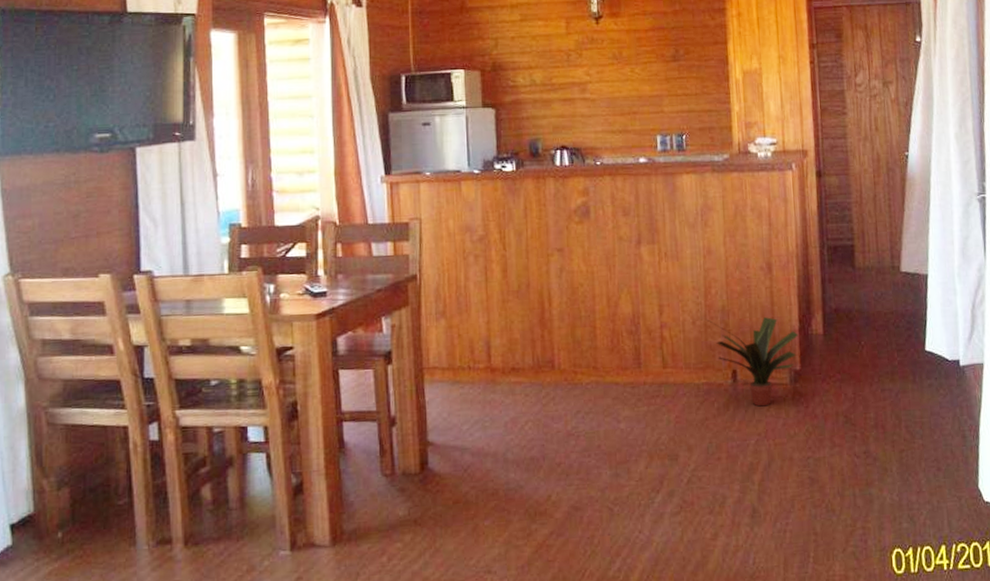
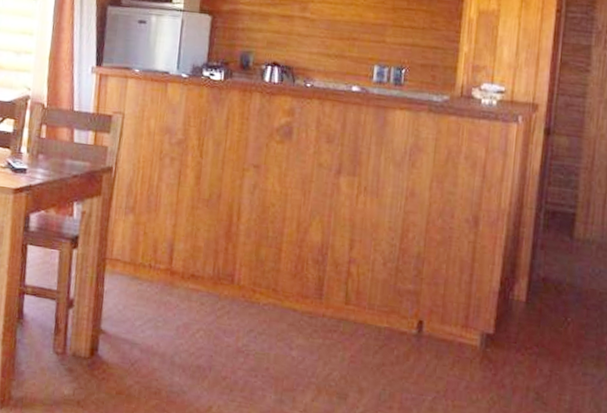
potted plant: present [706,317,799,407] -> none [398,263,498,365]

